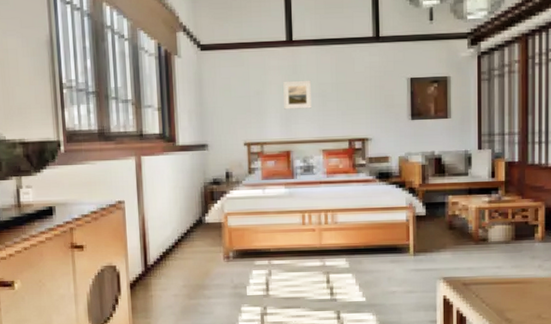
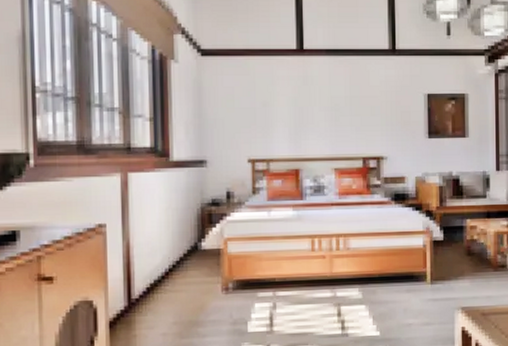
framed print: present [283,80,311,110] -> none [293,92,323,124]

